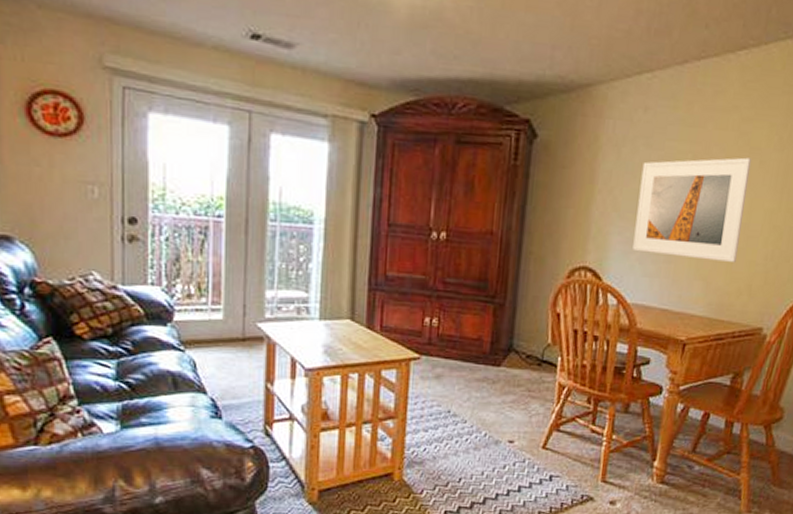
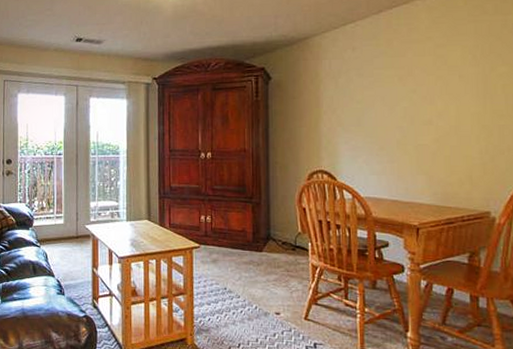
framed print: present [633,157,752,262] -> none [357,74,453,158]

